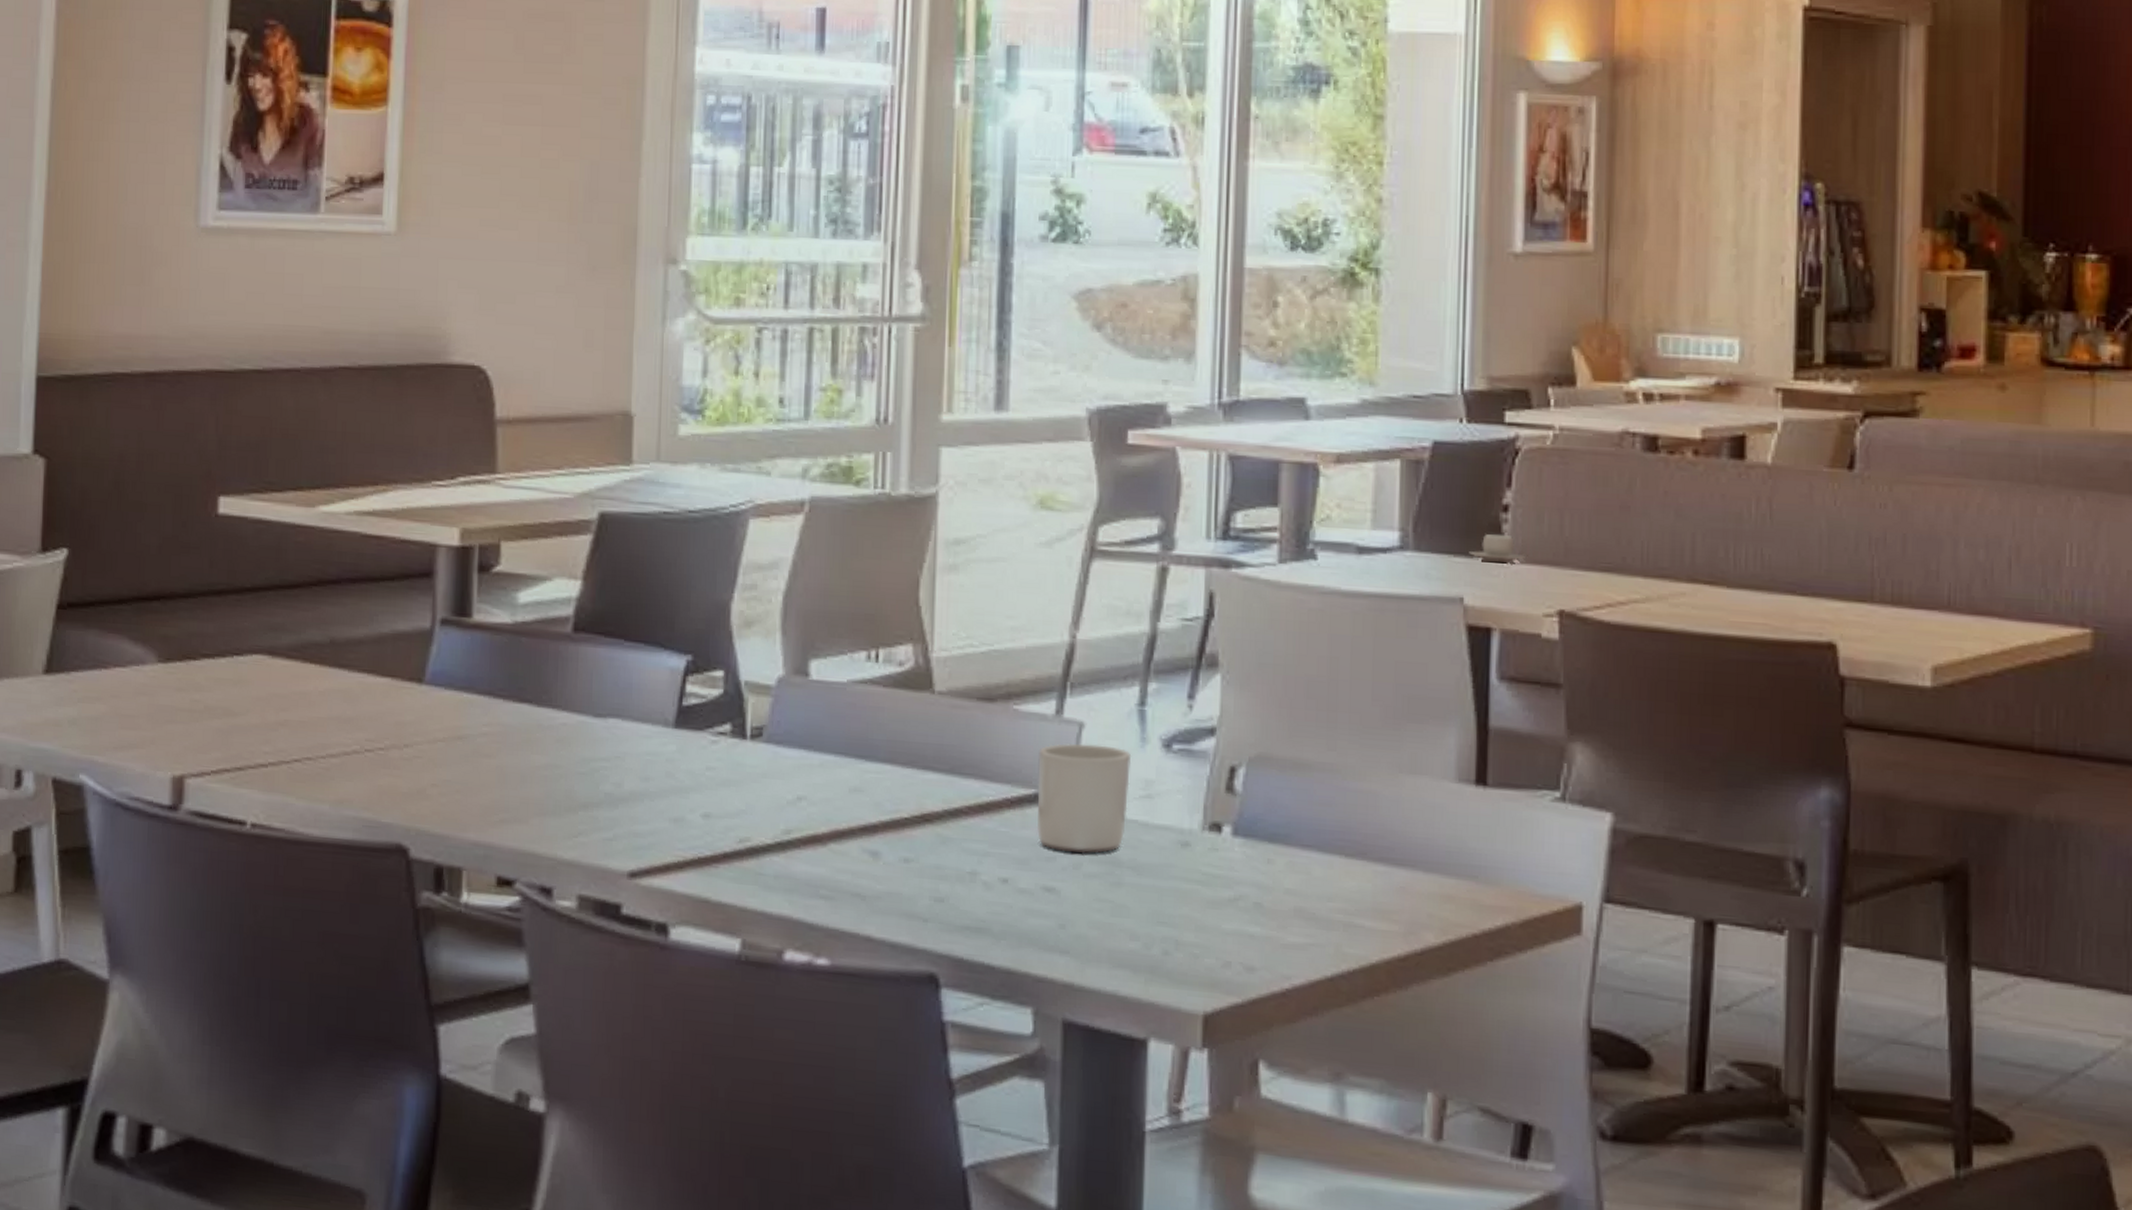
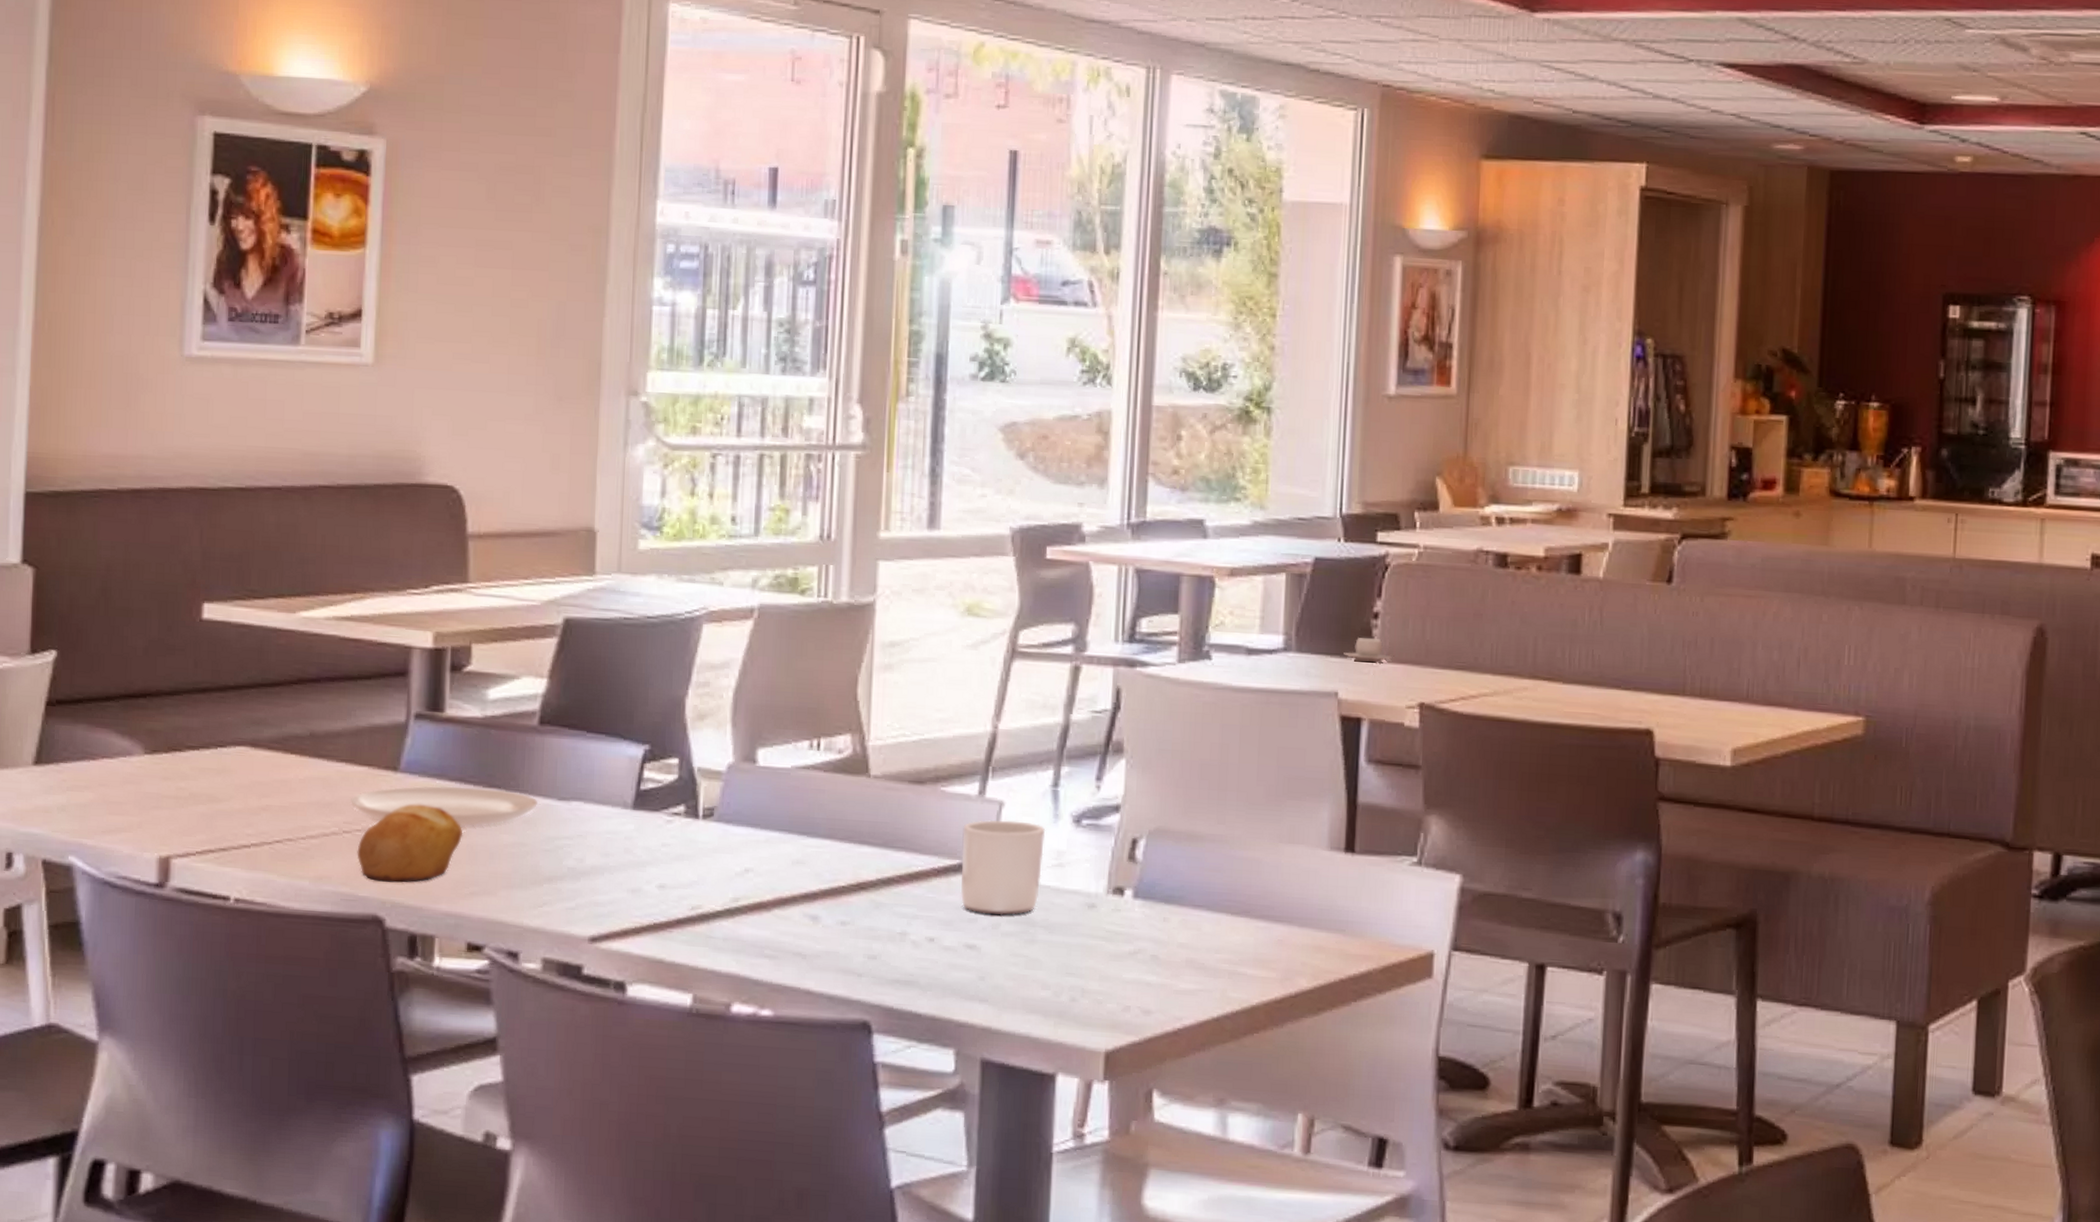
plate: none [373,700,572,747] -> present [351,786,538,827]
bread roll: none [379,720,492,808] -> present [357,804,463,883]

